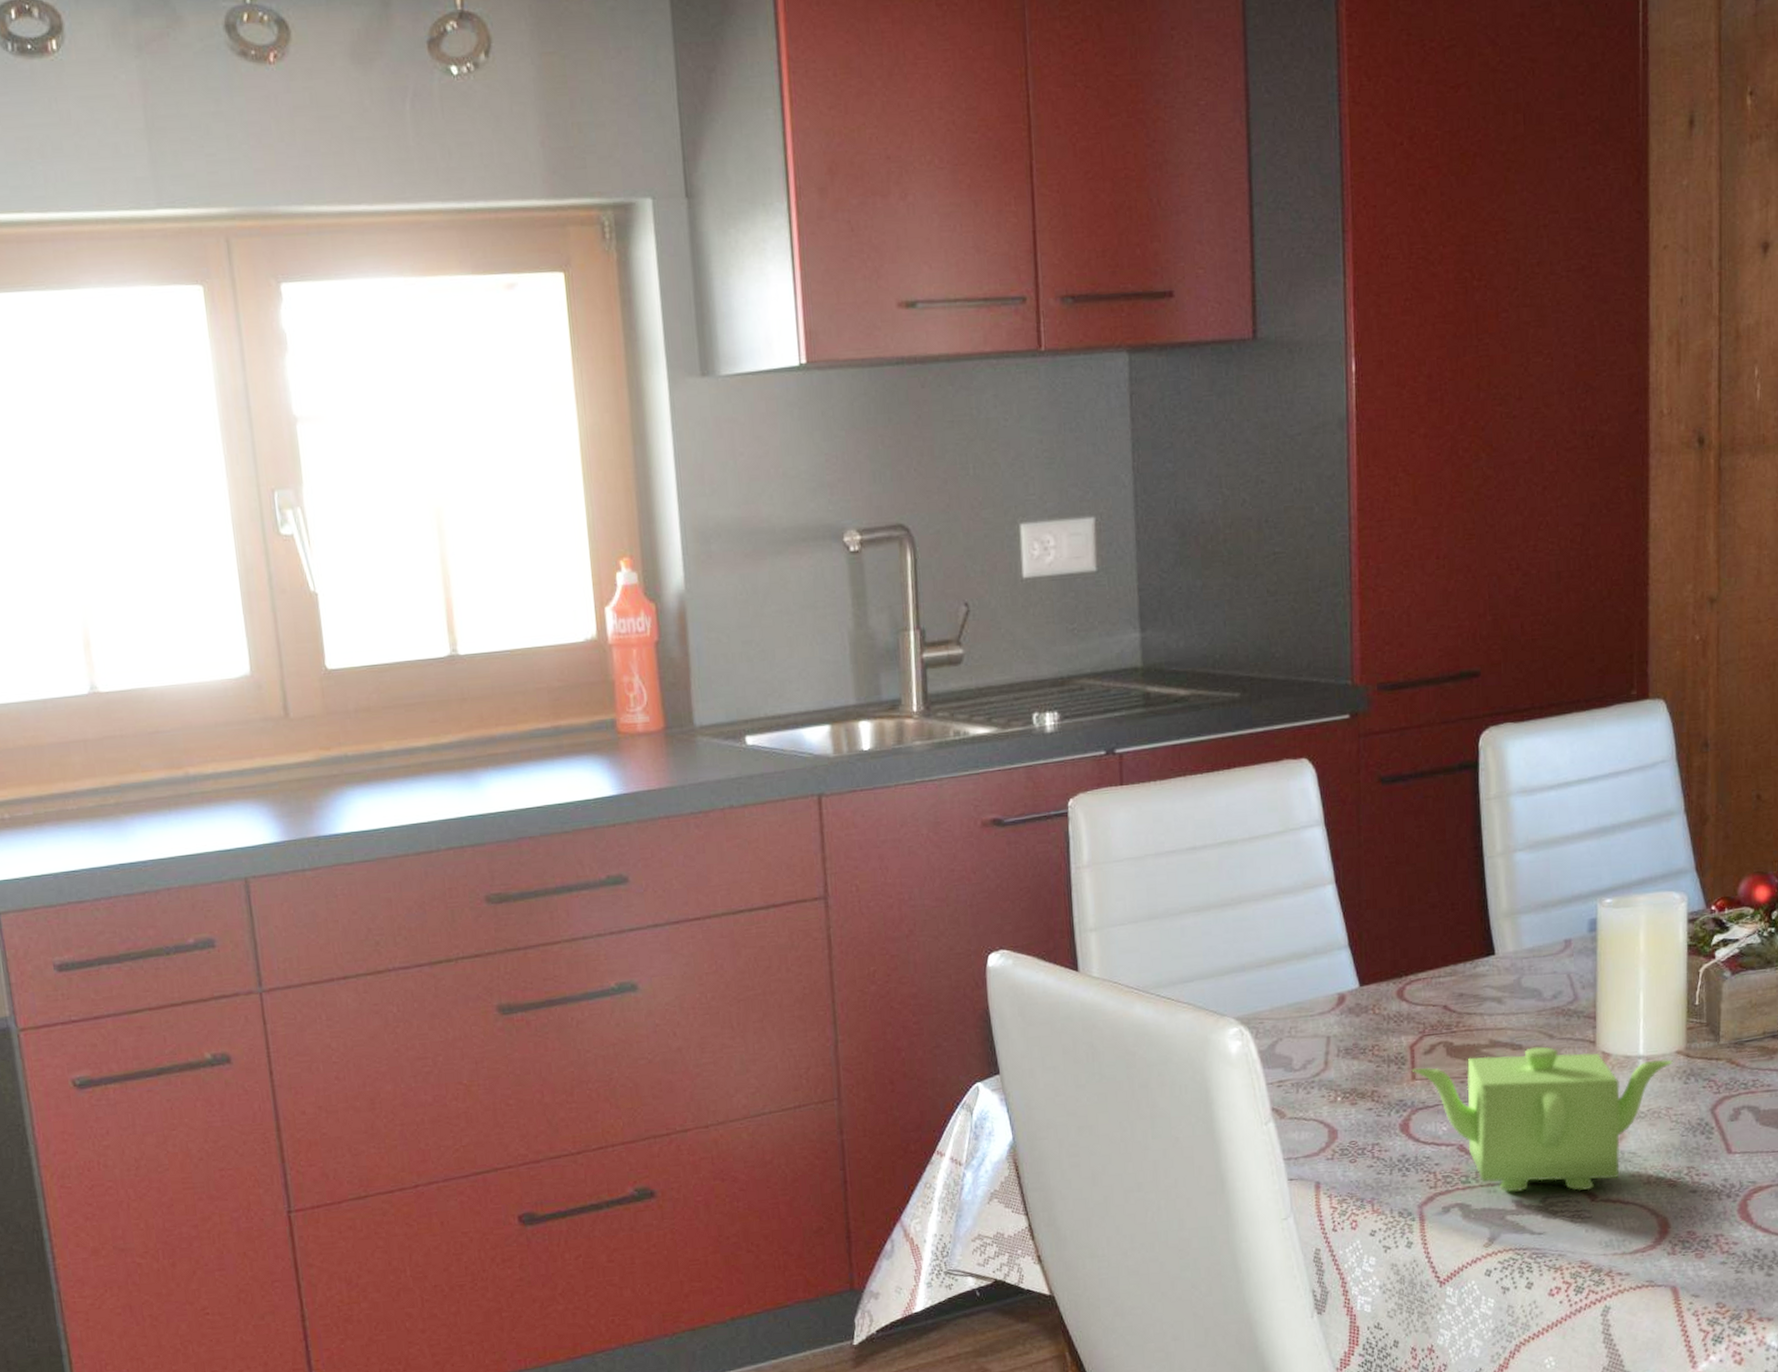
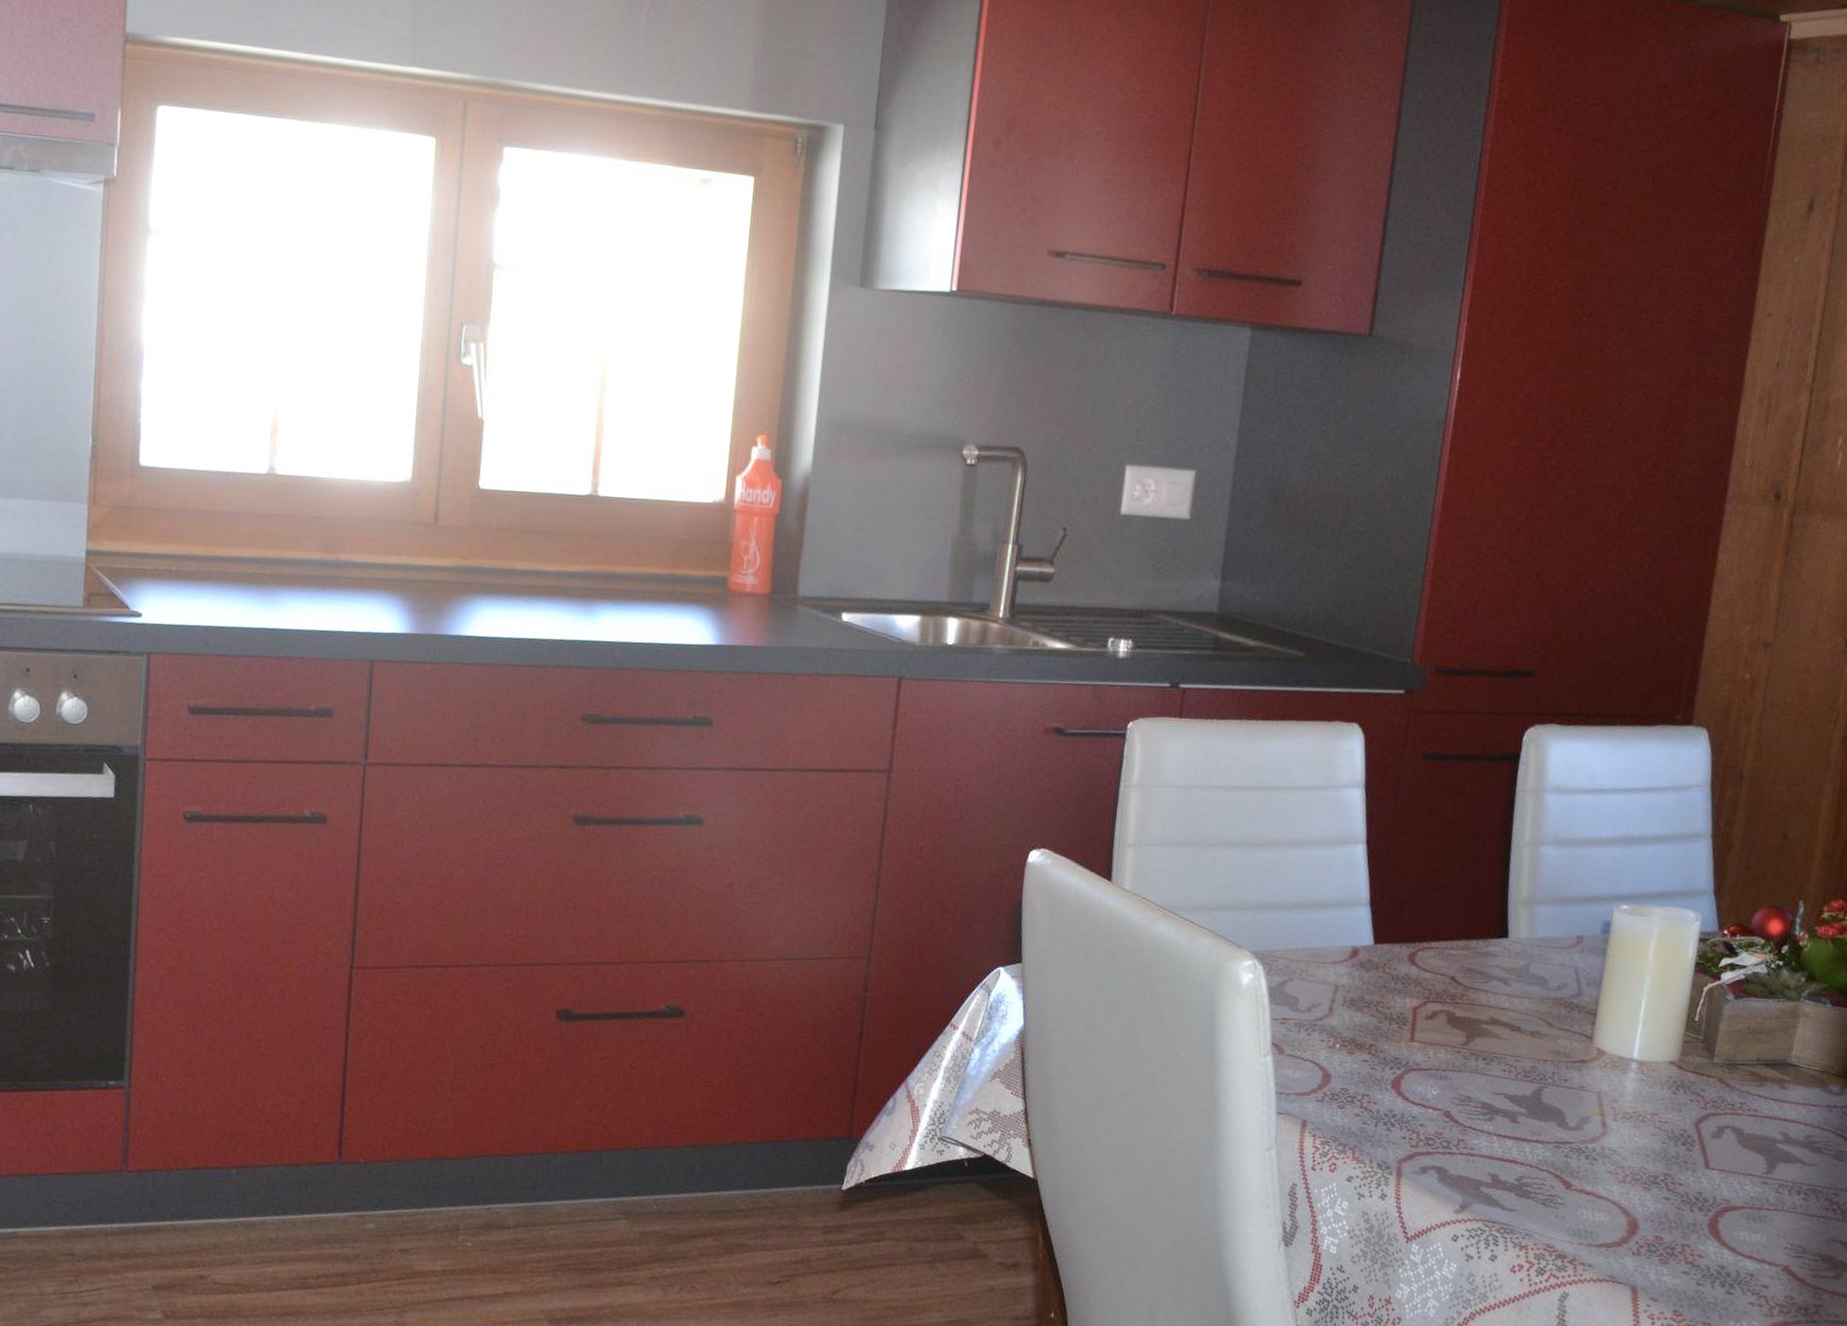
teapot: present [1413,1046,1674,1192] -> none [1412,1030,1666,1178]

